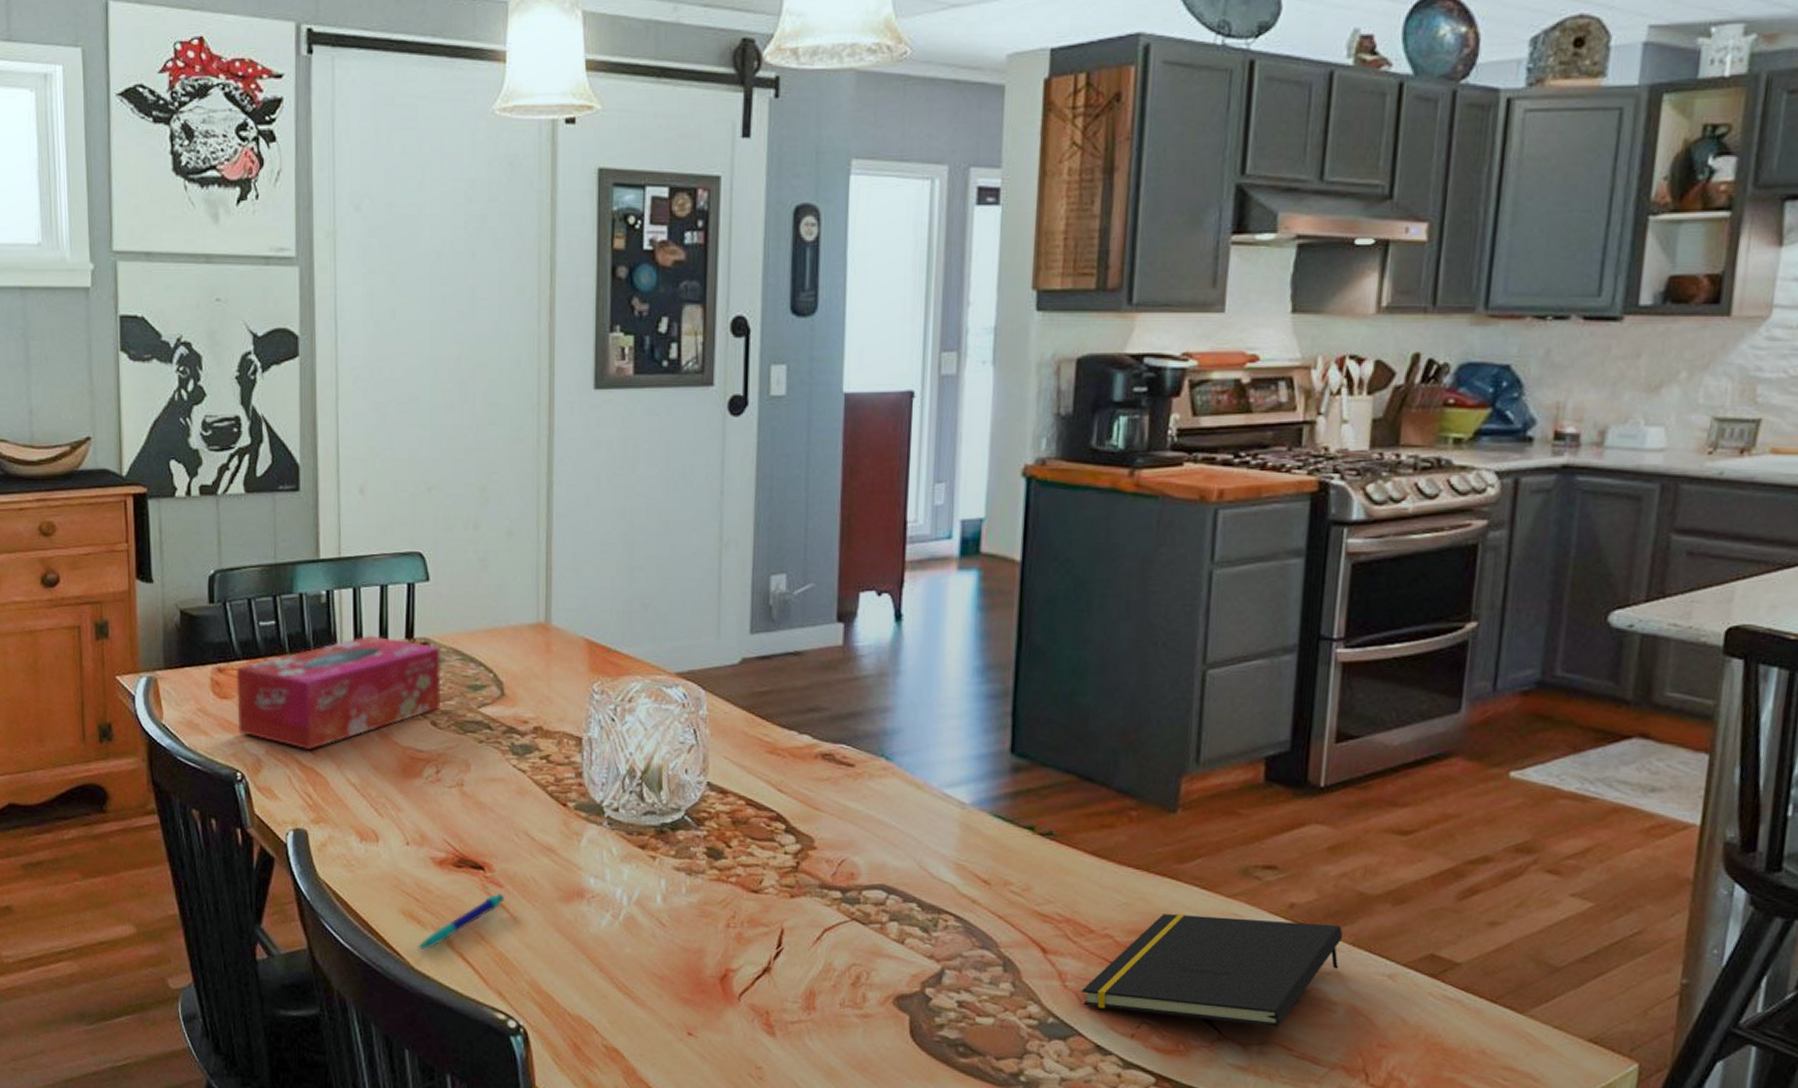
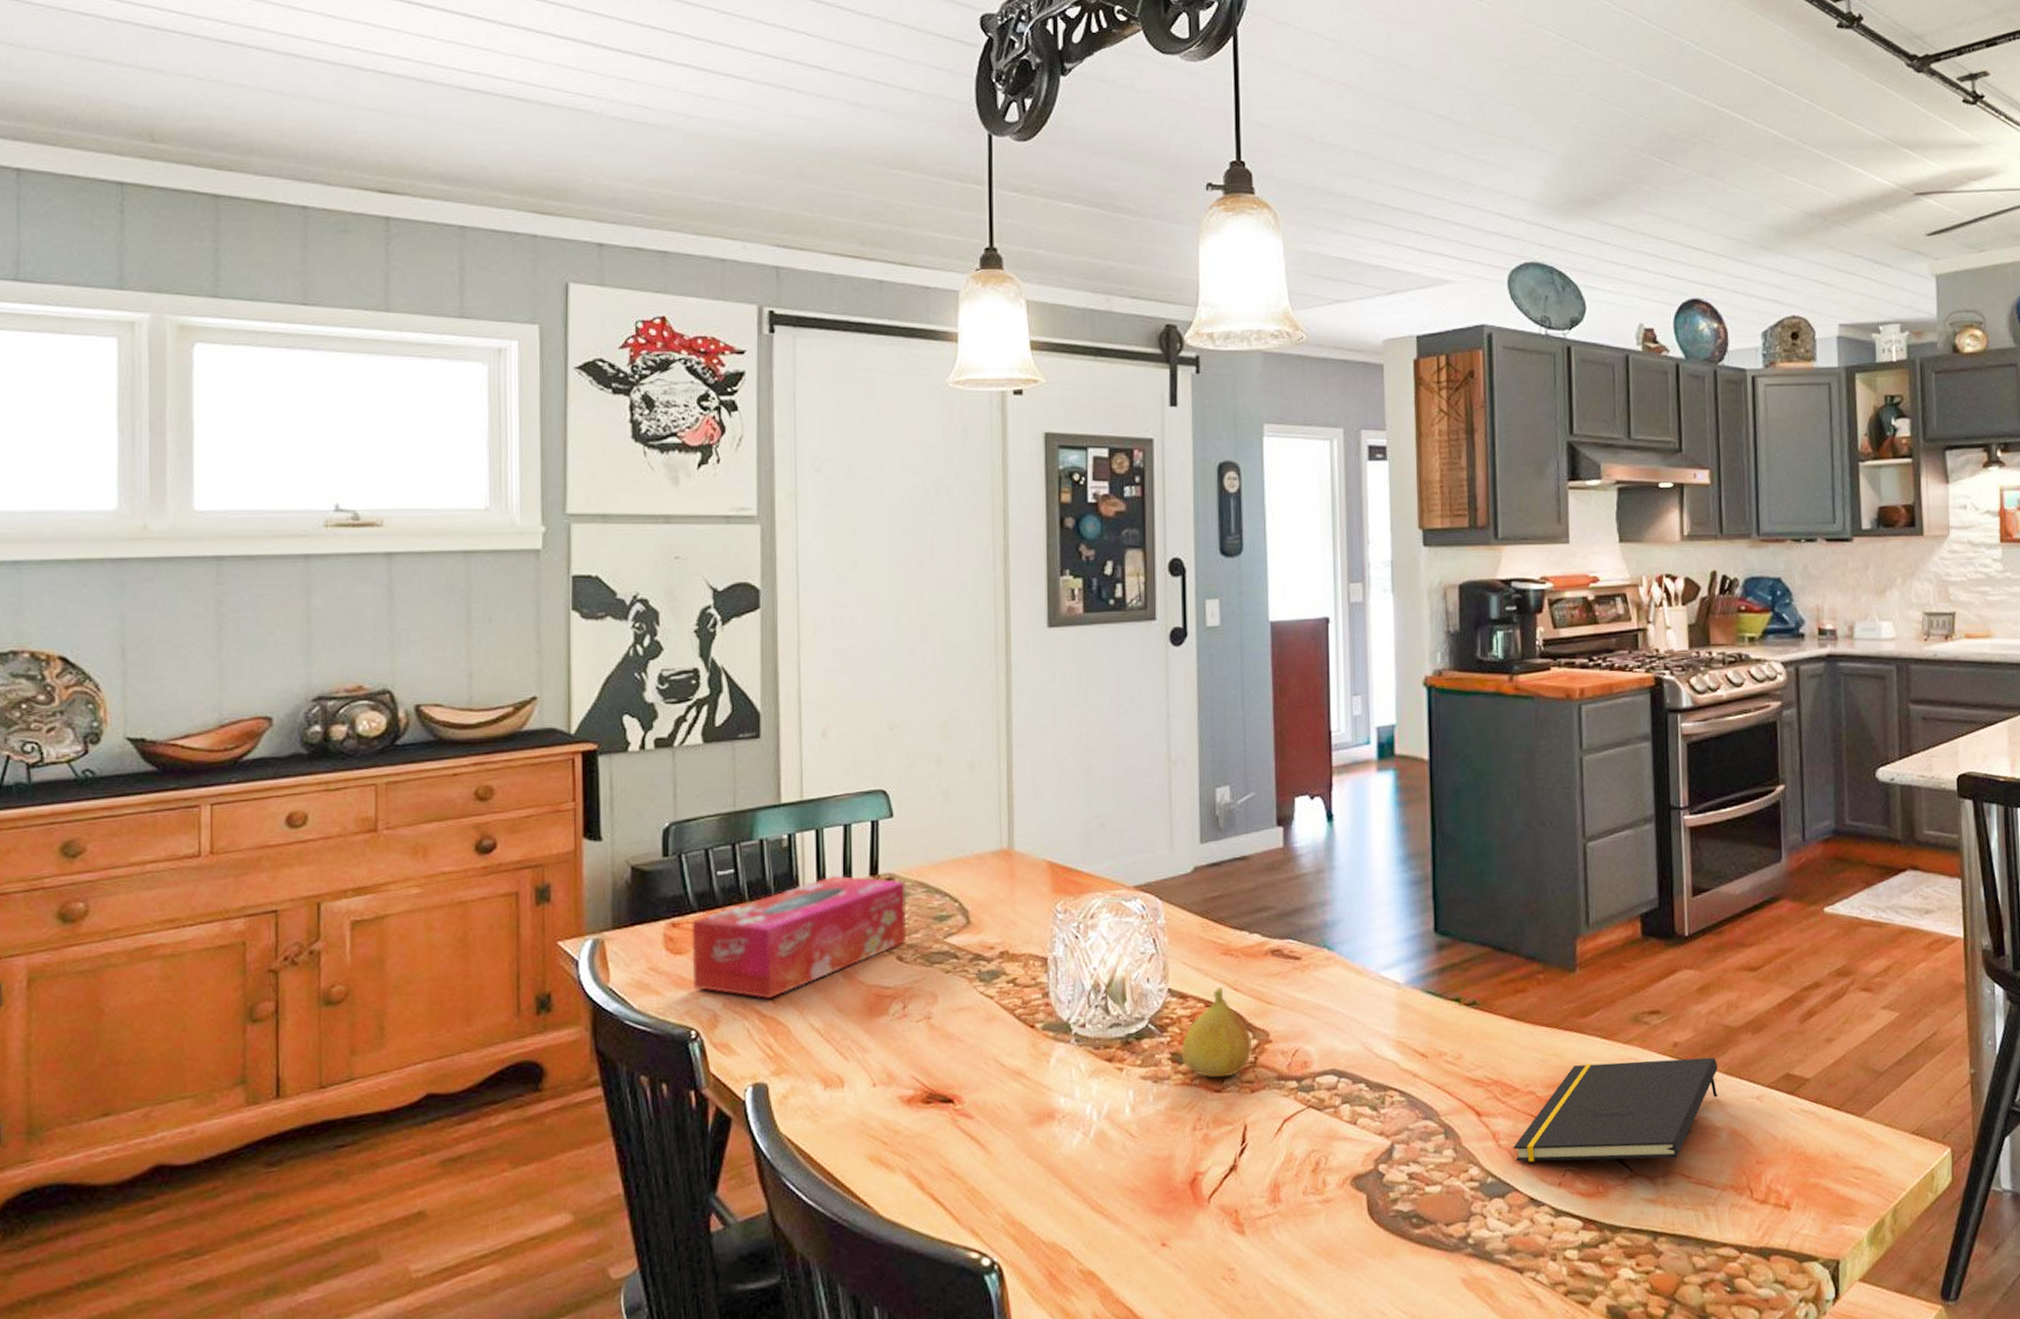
pen: present [417,892,504,951] -> none [886,1124,975,1197]
fruit: none [717,787,796,879] -> present [1181,987,1253,1078]

